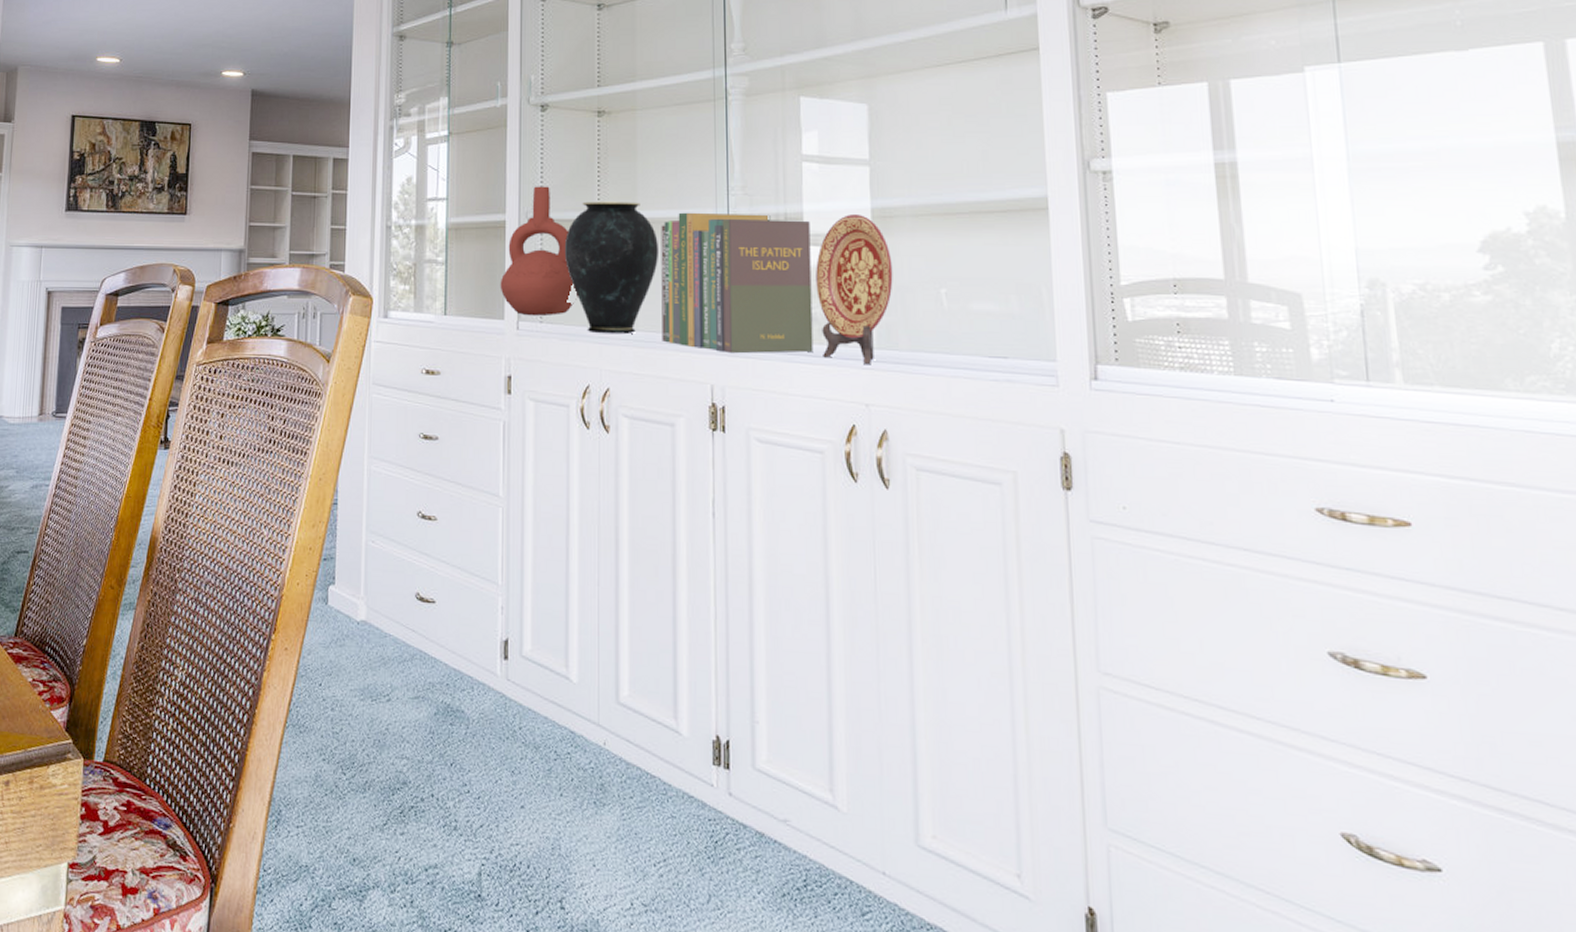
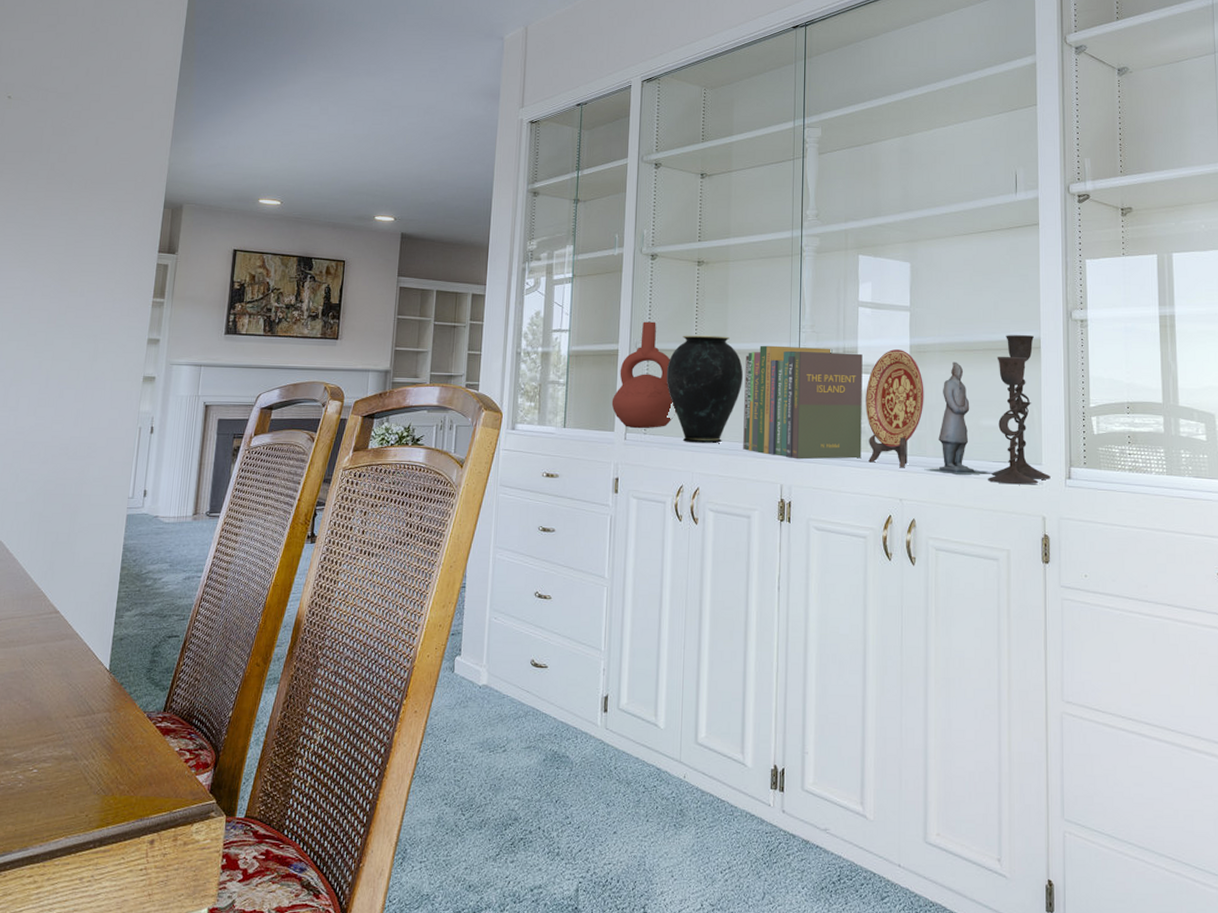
figurine: none [895,229,989,376] -> present [923,361,993,476]
candlestick: none [981,193,1070,388] -> present [987,335,1051,485]

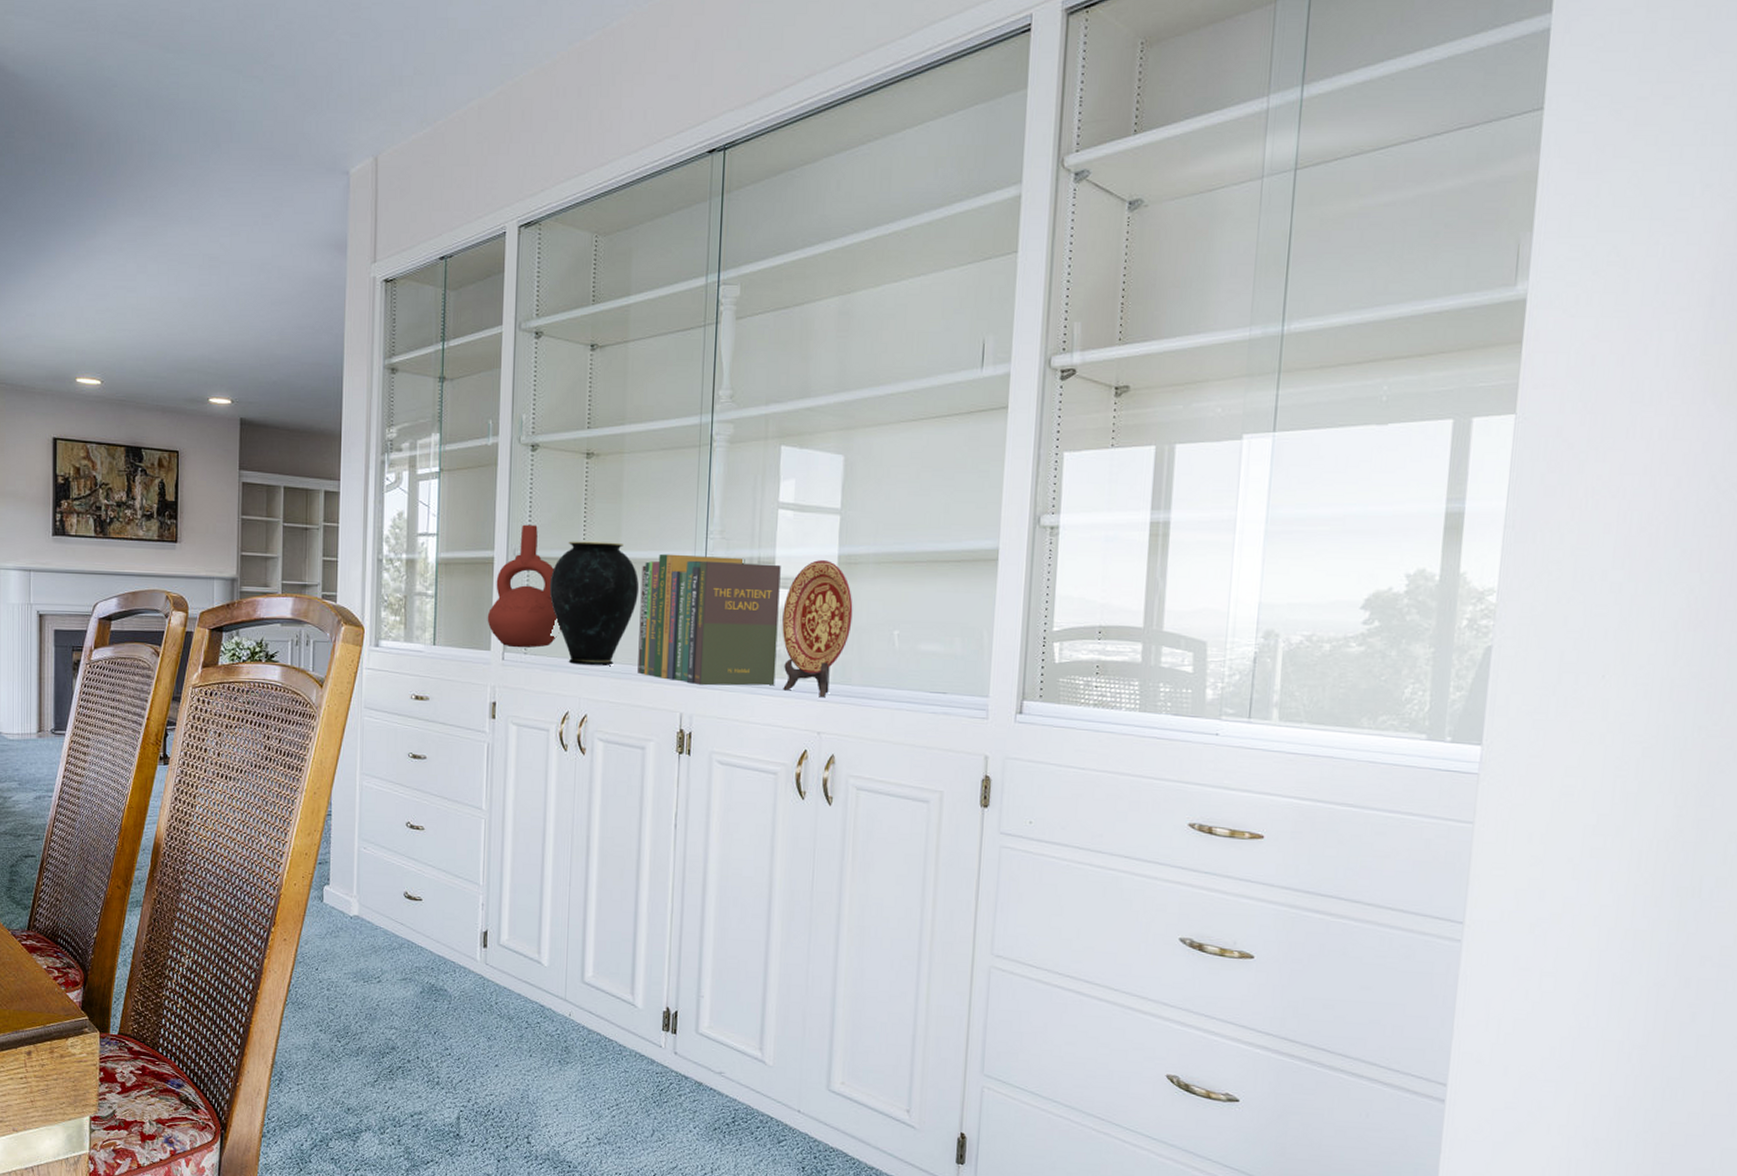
figurine: present [923,361,993,476] -> none [846,575,929,708]
candlestick: present [987,335,1051,485] -> none [921,544,998,720]

